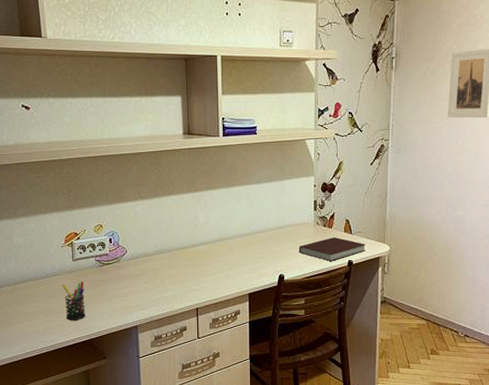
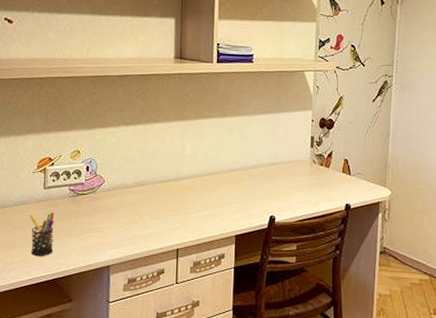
notebook: present [298,237,366,261] -> none [292,178,365,204]

